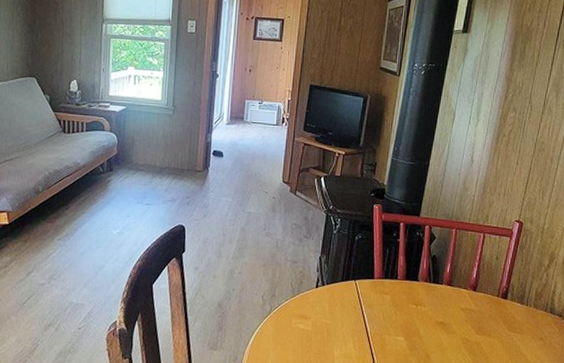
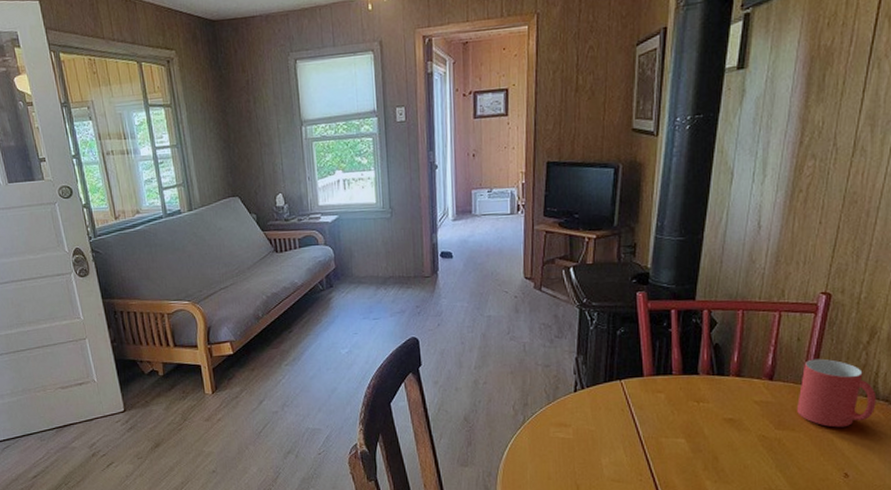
mug: none [493,275,553,336] -> present [797,358,877,428]

